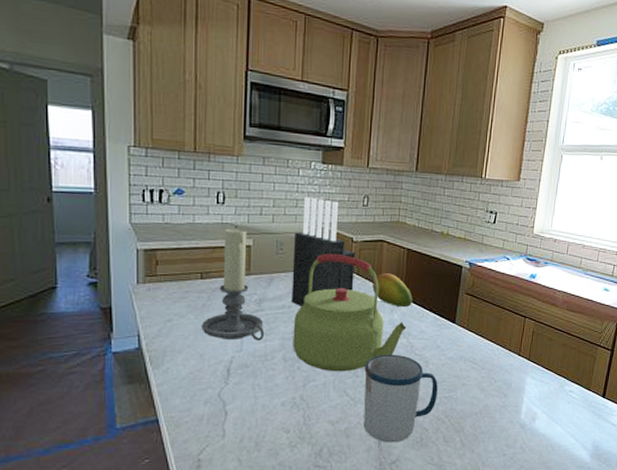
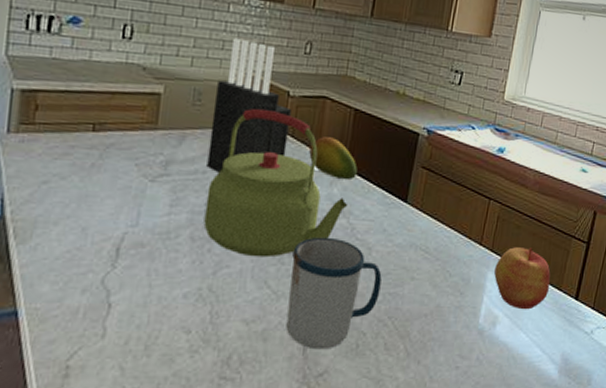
candle holder: present [201,227,265,341] -> none [87,69,170,213]
apple: none [532,356,581,407] -> present [494,247,550,310]

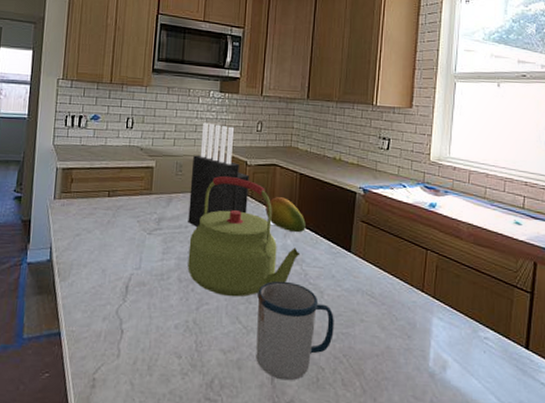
apple: present [494,247,550,310] -> none [439,295,497,357]

